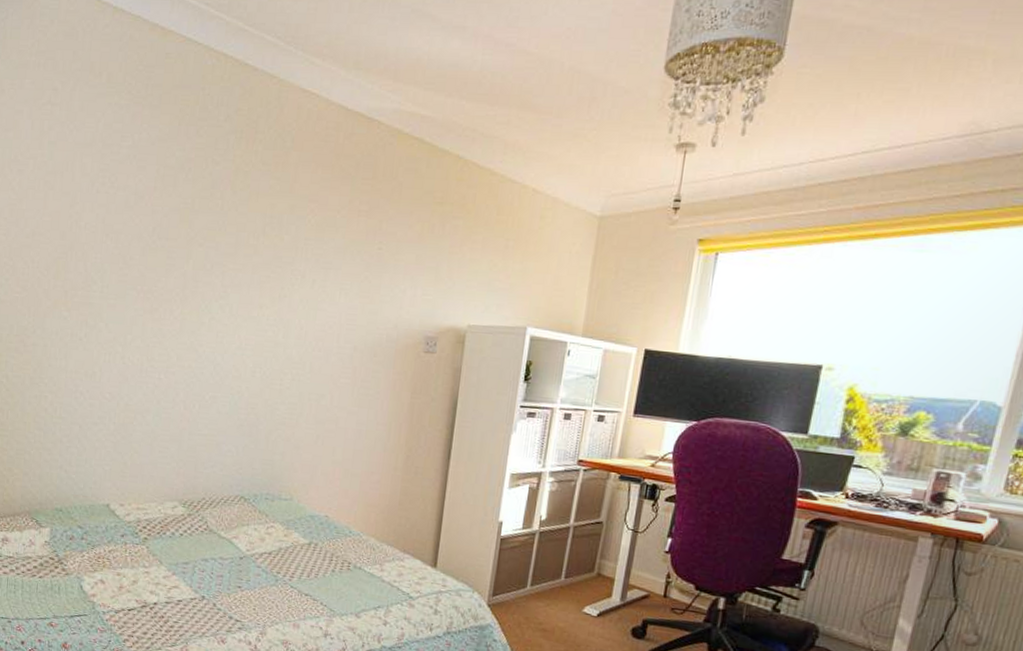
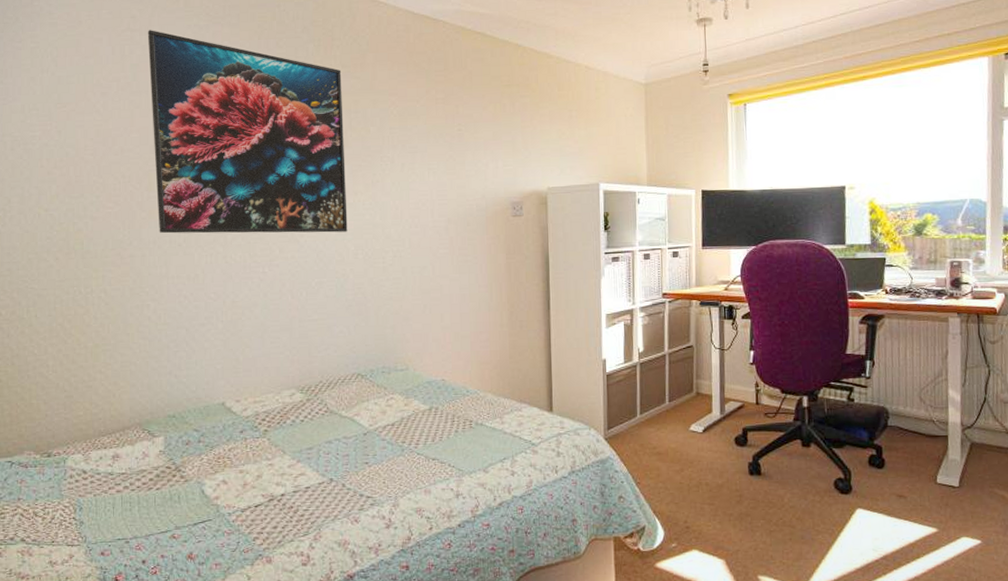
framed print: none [62,105,261,347] -> present [147,30,348,234]

